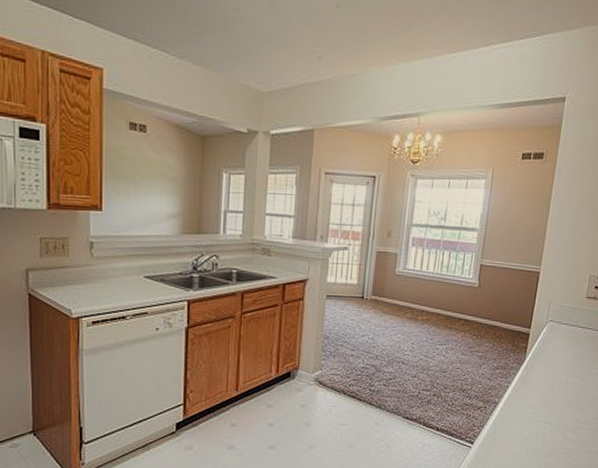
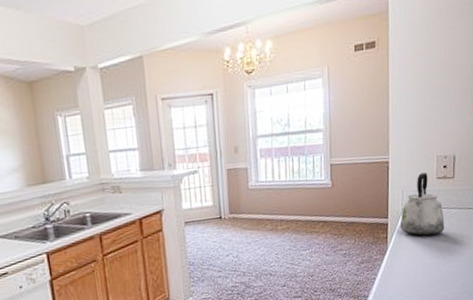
kettle: none [542,289,589,355] -> present [400,172,445,236]

